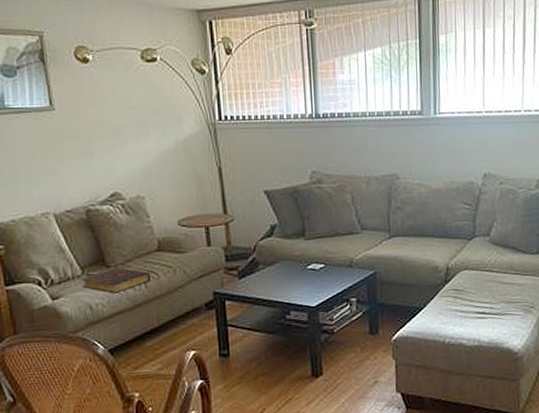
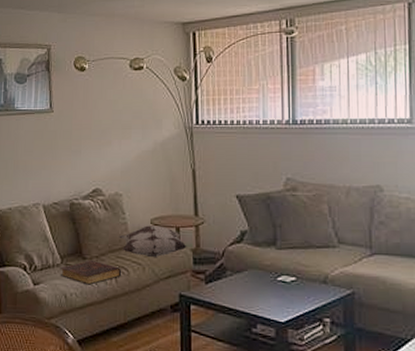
decorative pillow: none [145,226,218,260] -> present [119,225,187,258]

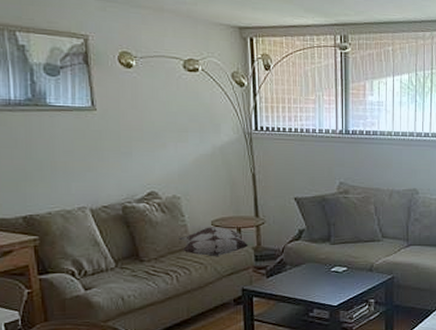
book: present [60,260,122,285] -> none [115,262,183,286]

